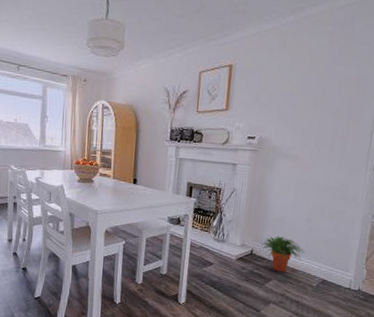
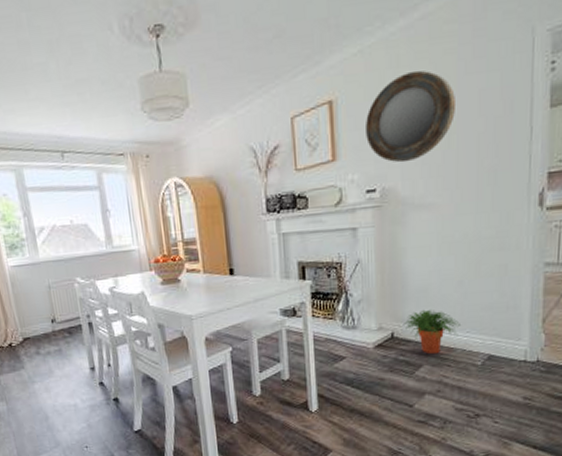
home mirror: none [253,54,323,121] -> present [364,70,455,163]

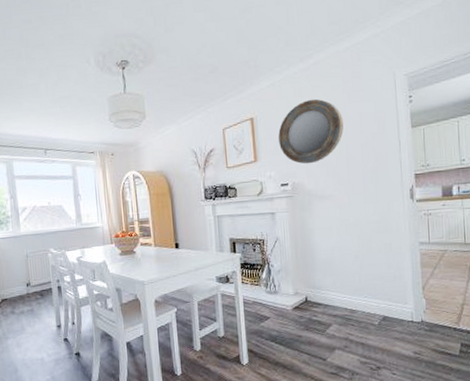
potted plant: present [402,309,460,355] -> none [314,278,359,316]

